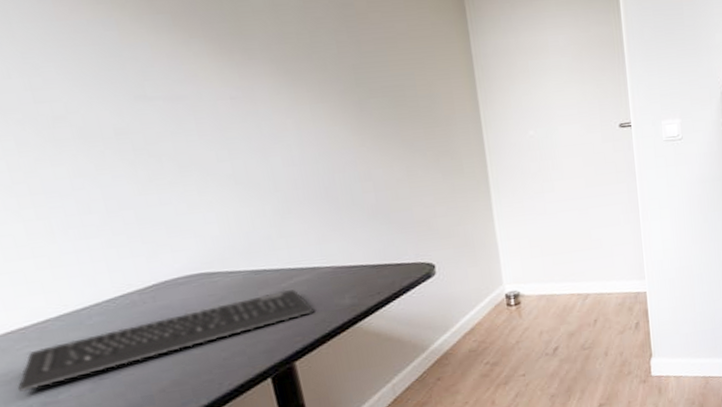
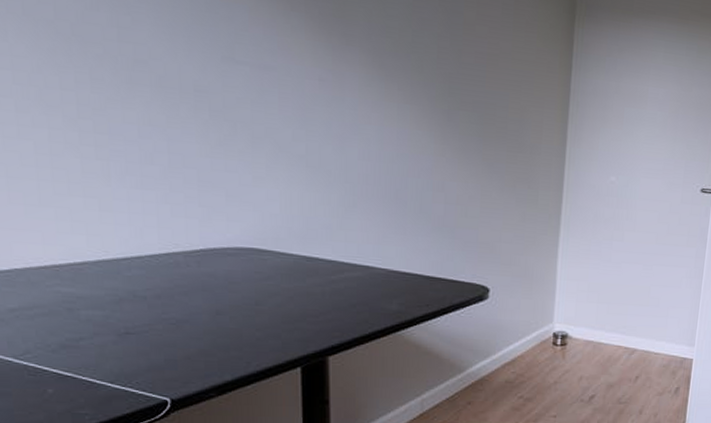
keyboard: present [18,289,314,393] -> none [40,282,358,331]

